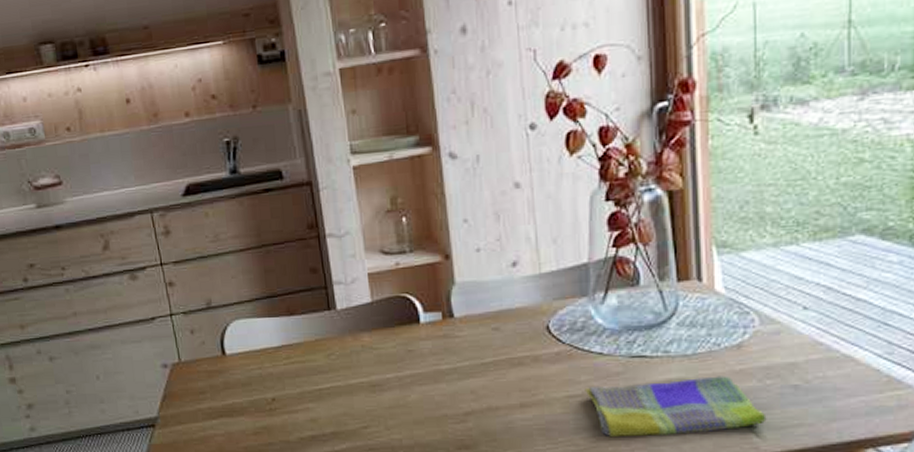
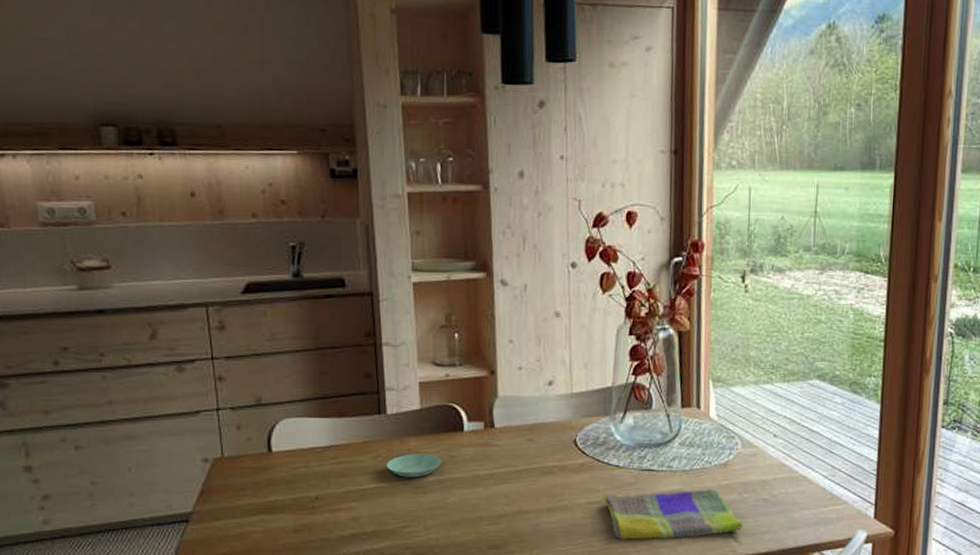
saucer: none [341,349,398,376] -> present [387,454,441,478]

